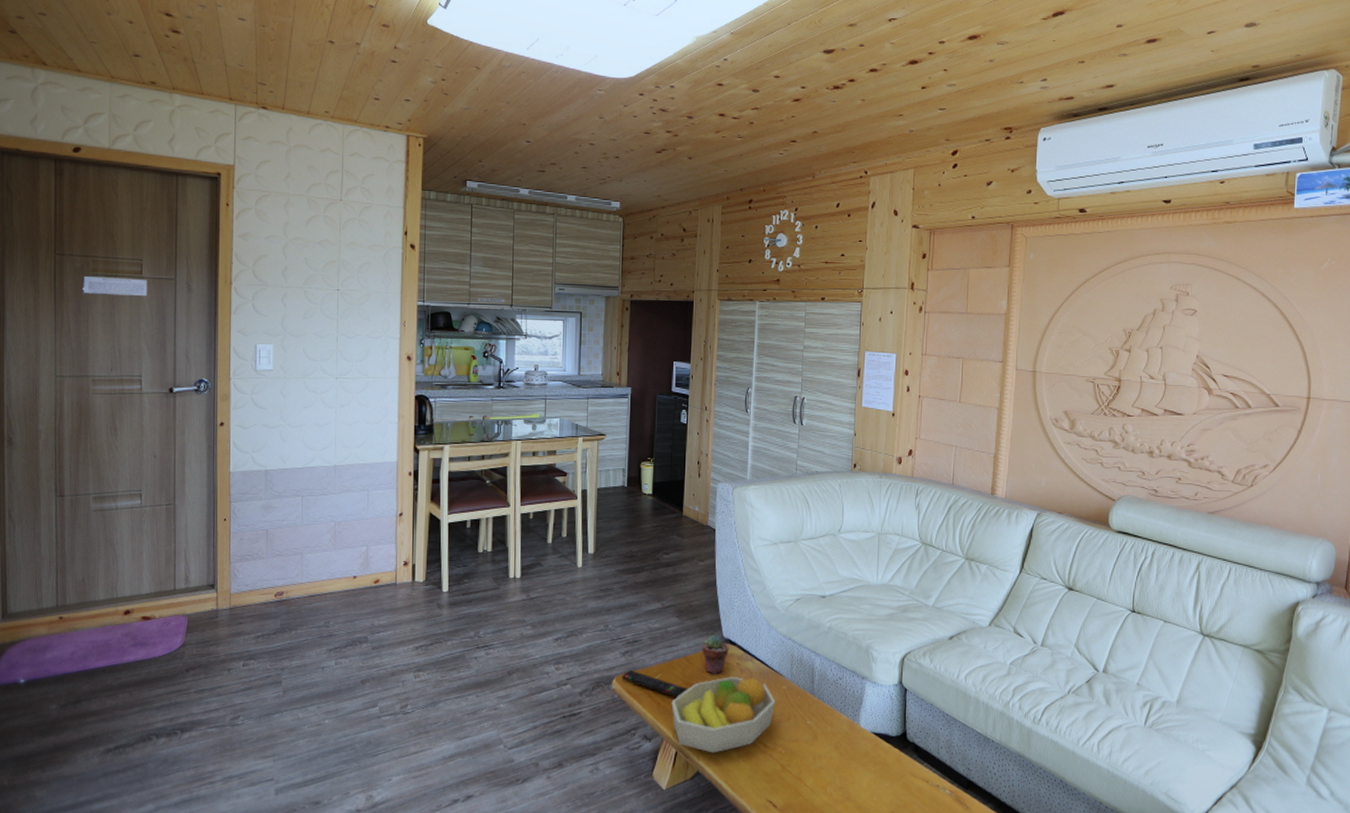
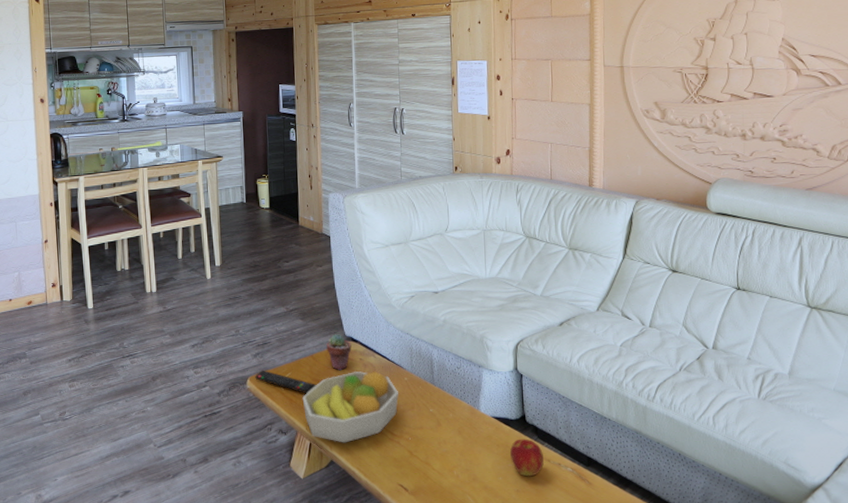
apple: none [888,757,922,798] -> present [510,439,544,477]

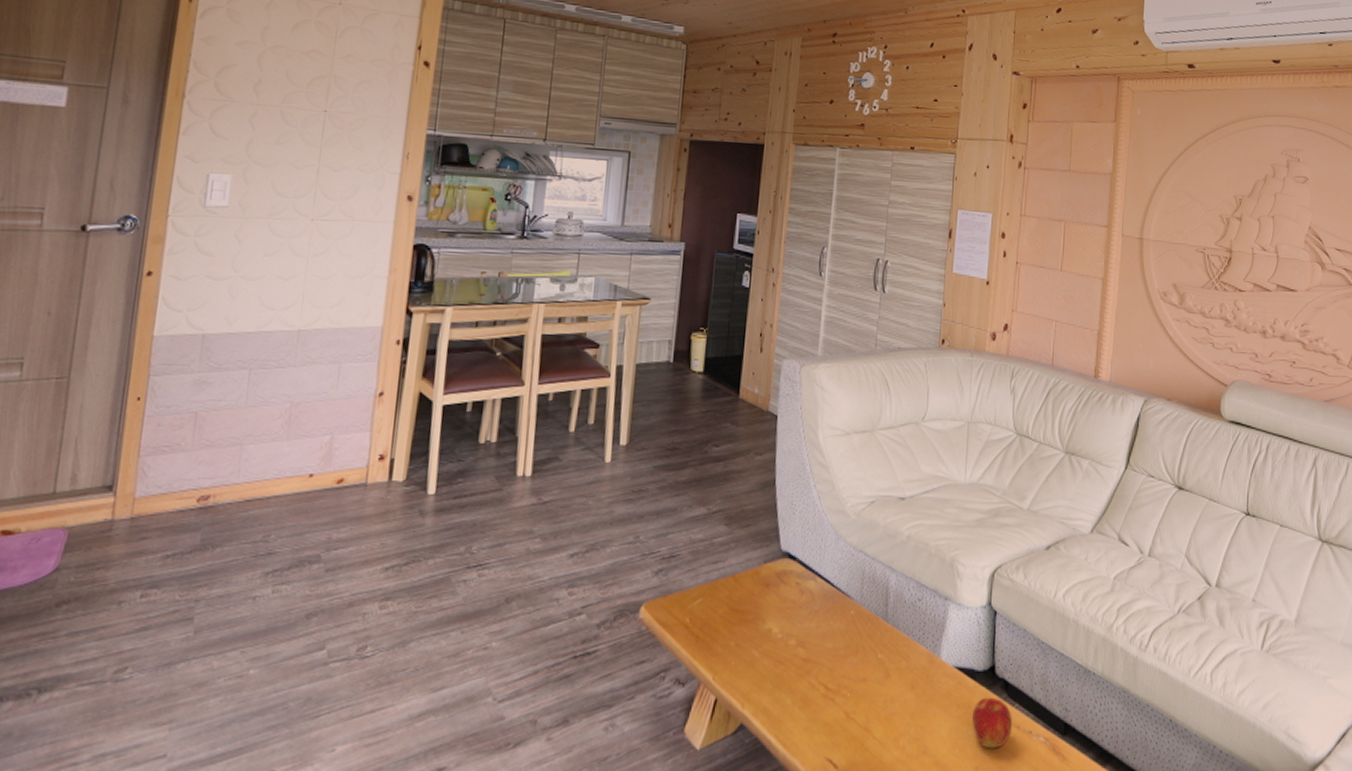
remote control: present [255,371,317,394] -> none [652,594,735,629]
fruit bowl: present [302,371,399,443] -> none [712,600,842,700]
potted succulent: present [326,334,352,371] -> none [754,548,788,598]

